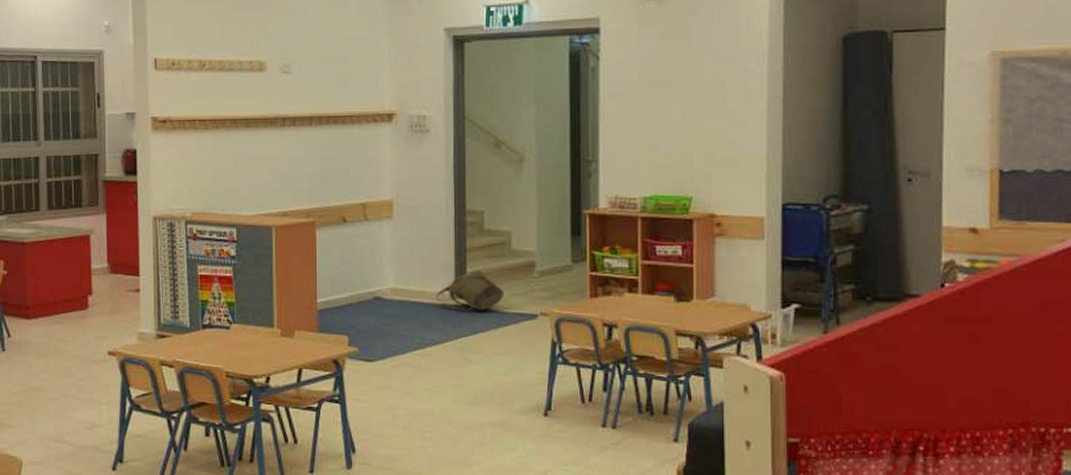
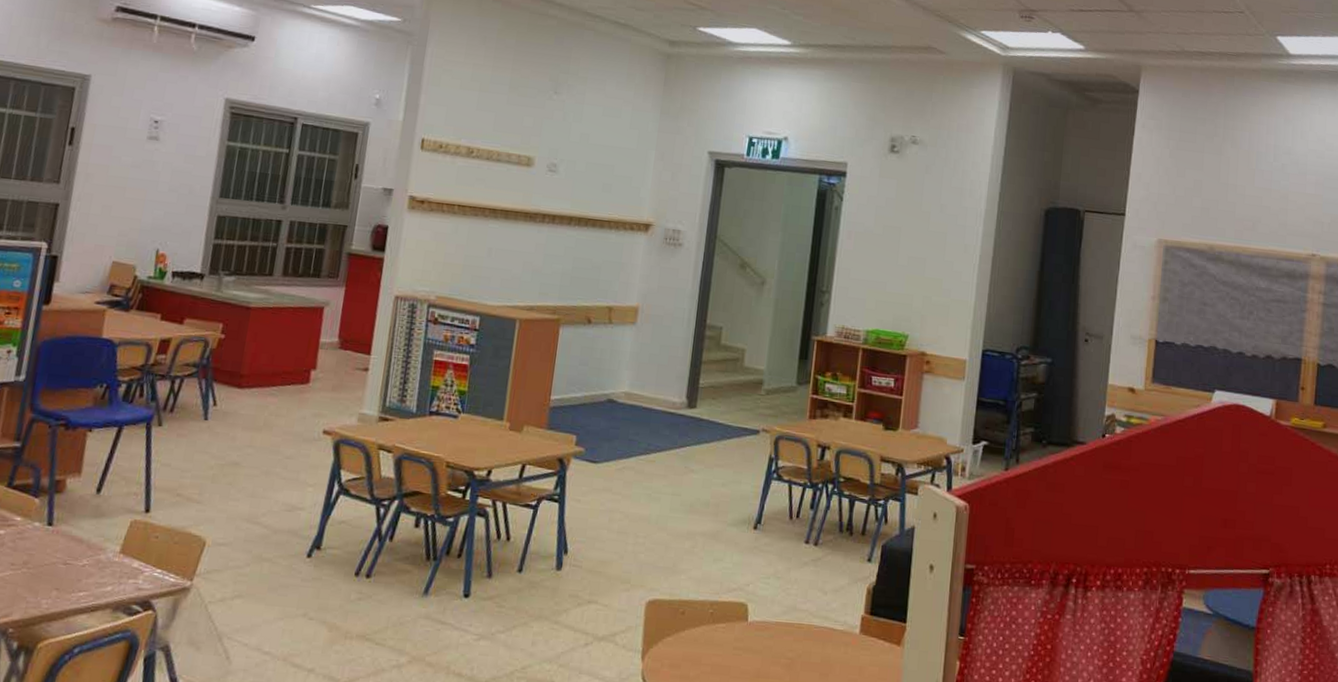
backpack: present [436,270,505,312] -> none [667,382,732,423]

